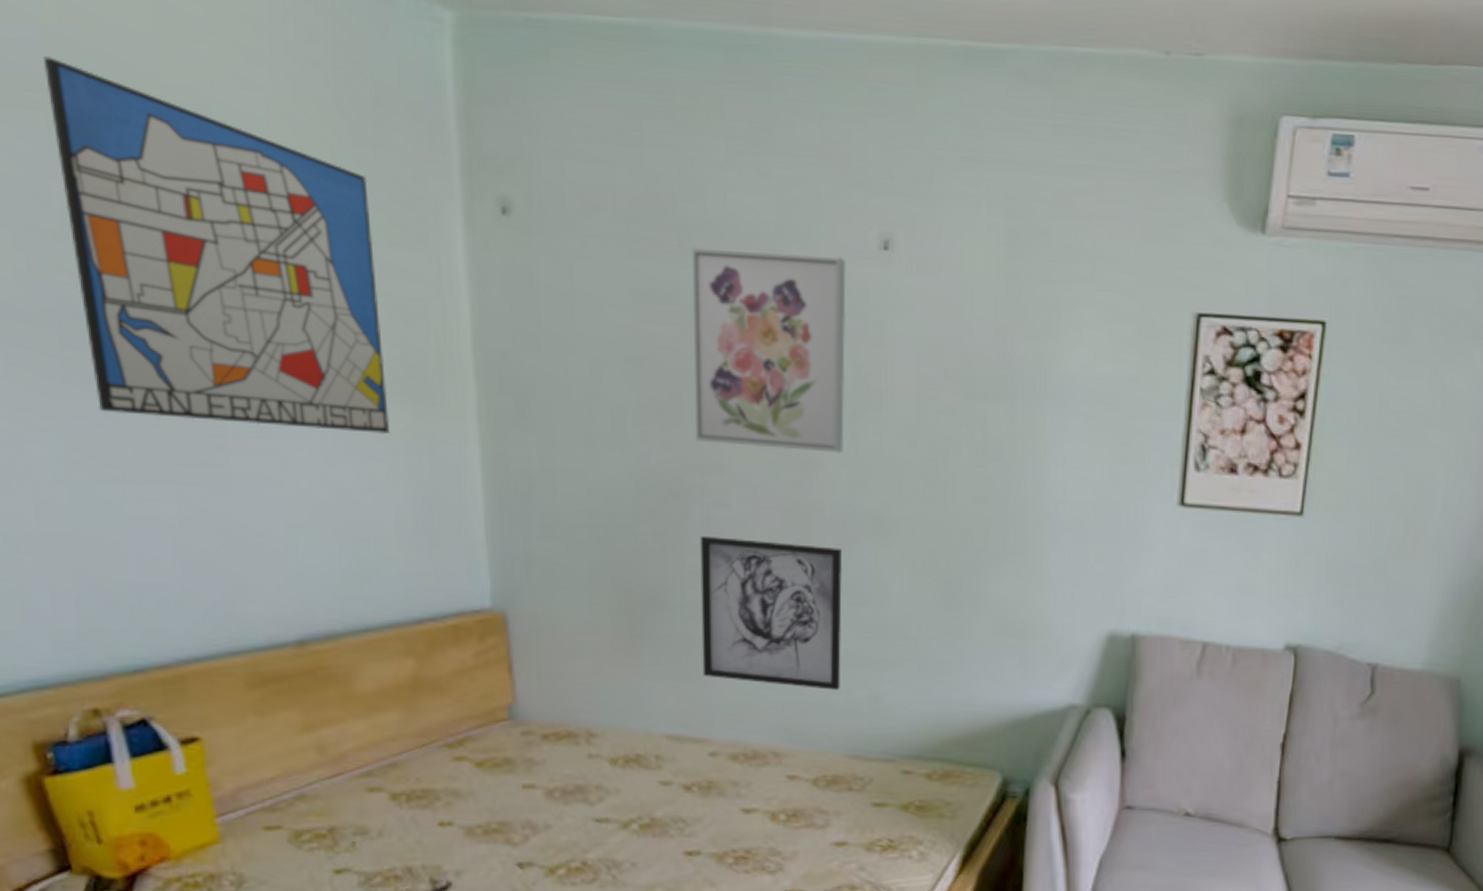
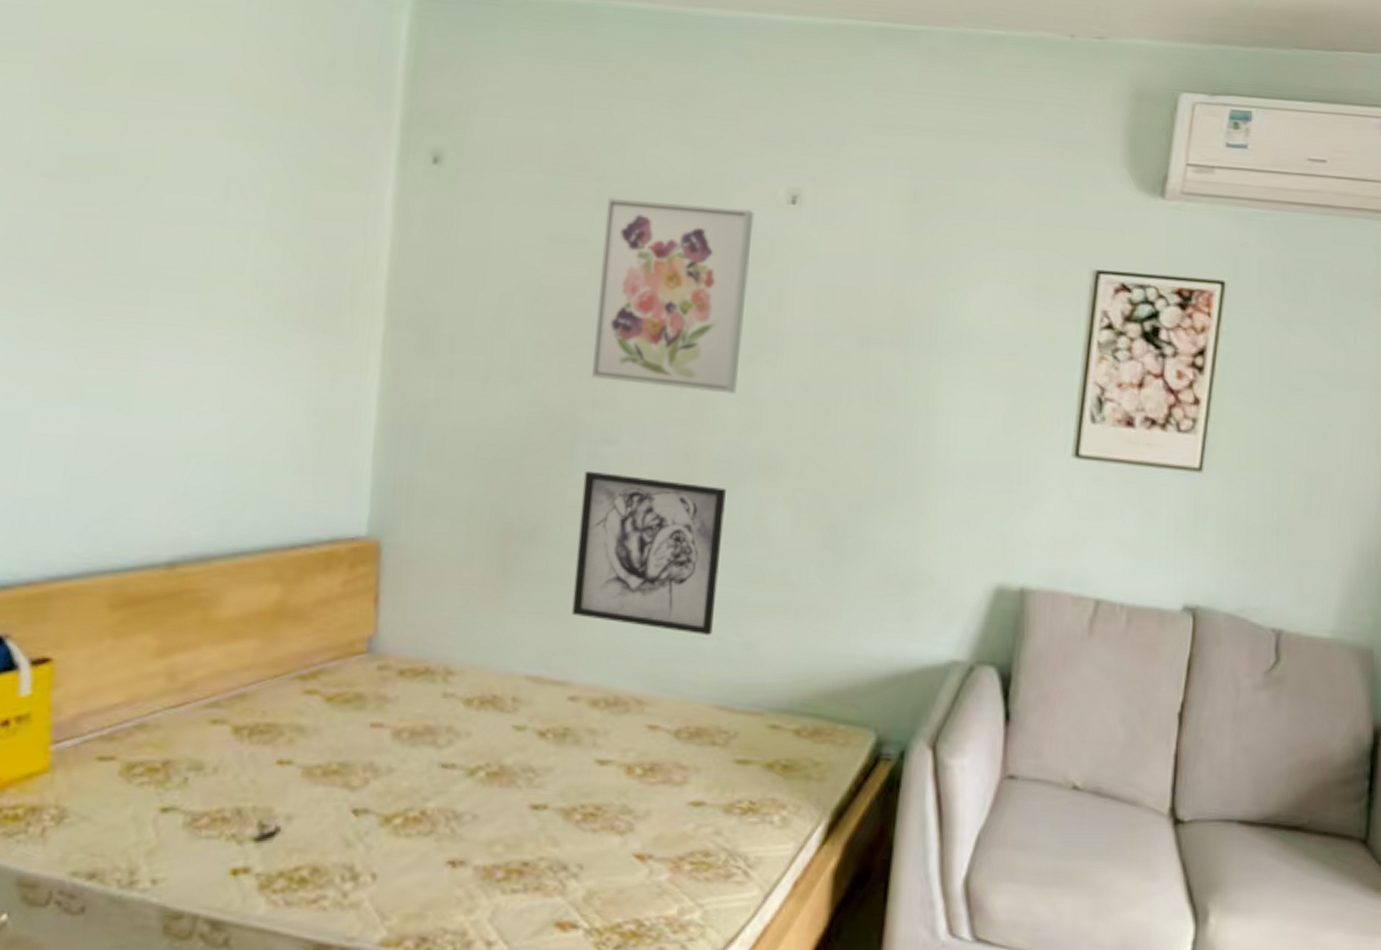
wall art: present [42,56,389,435] -> none [23,20,313,363]

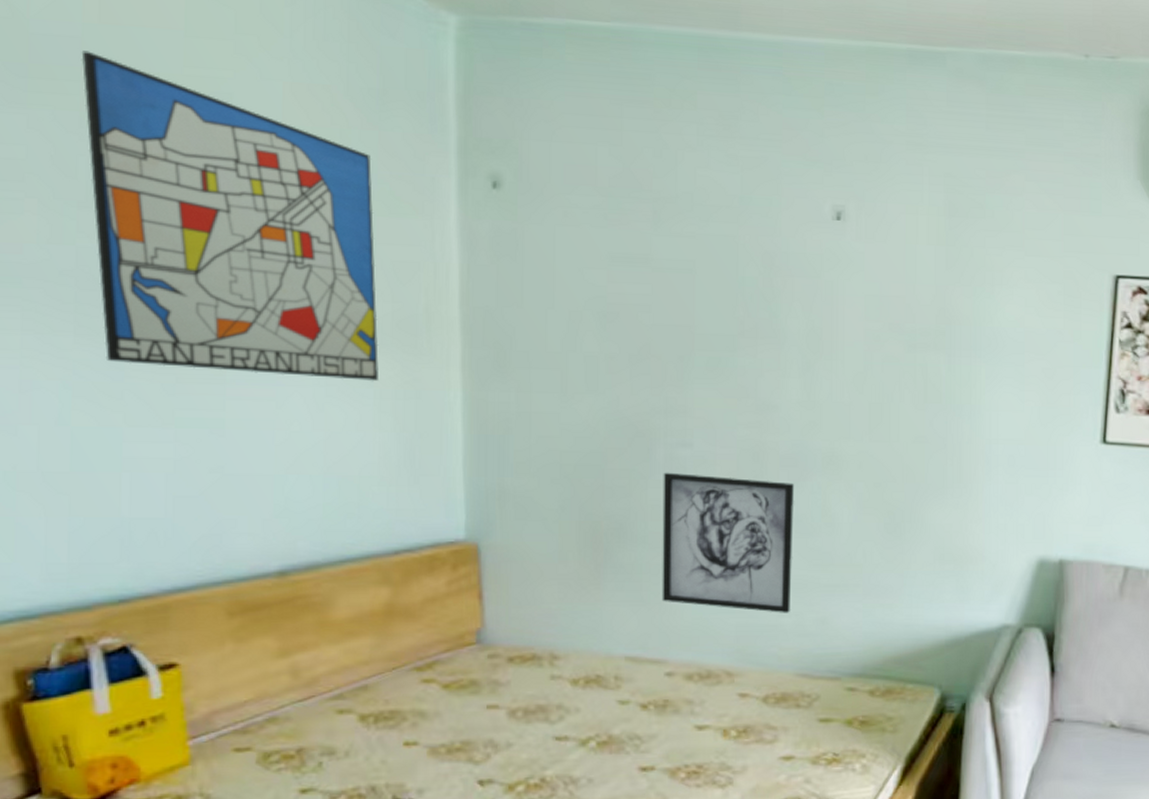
wall art: none [23,20,313,363] -> present [81,50,379,382]
wall art: present [592,196,754,395] -> none [663,216,802,399]

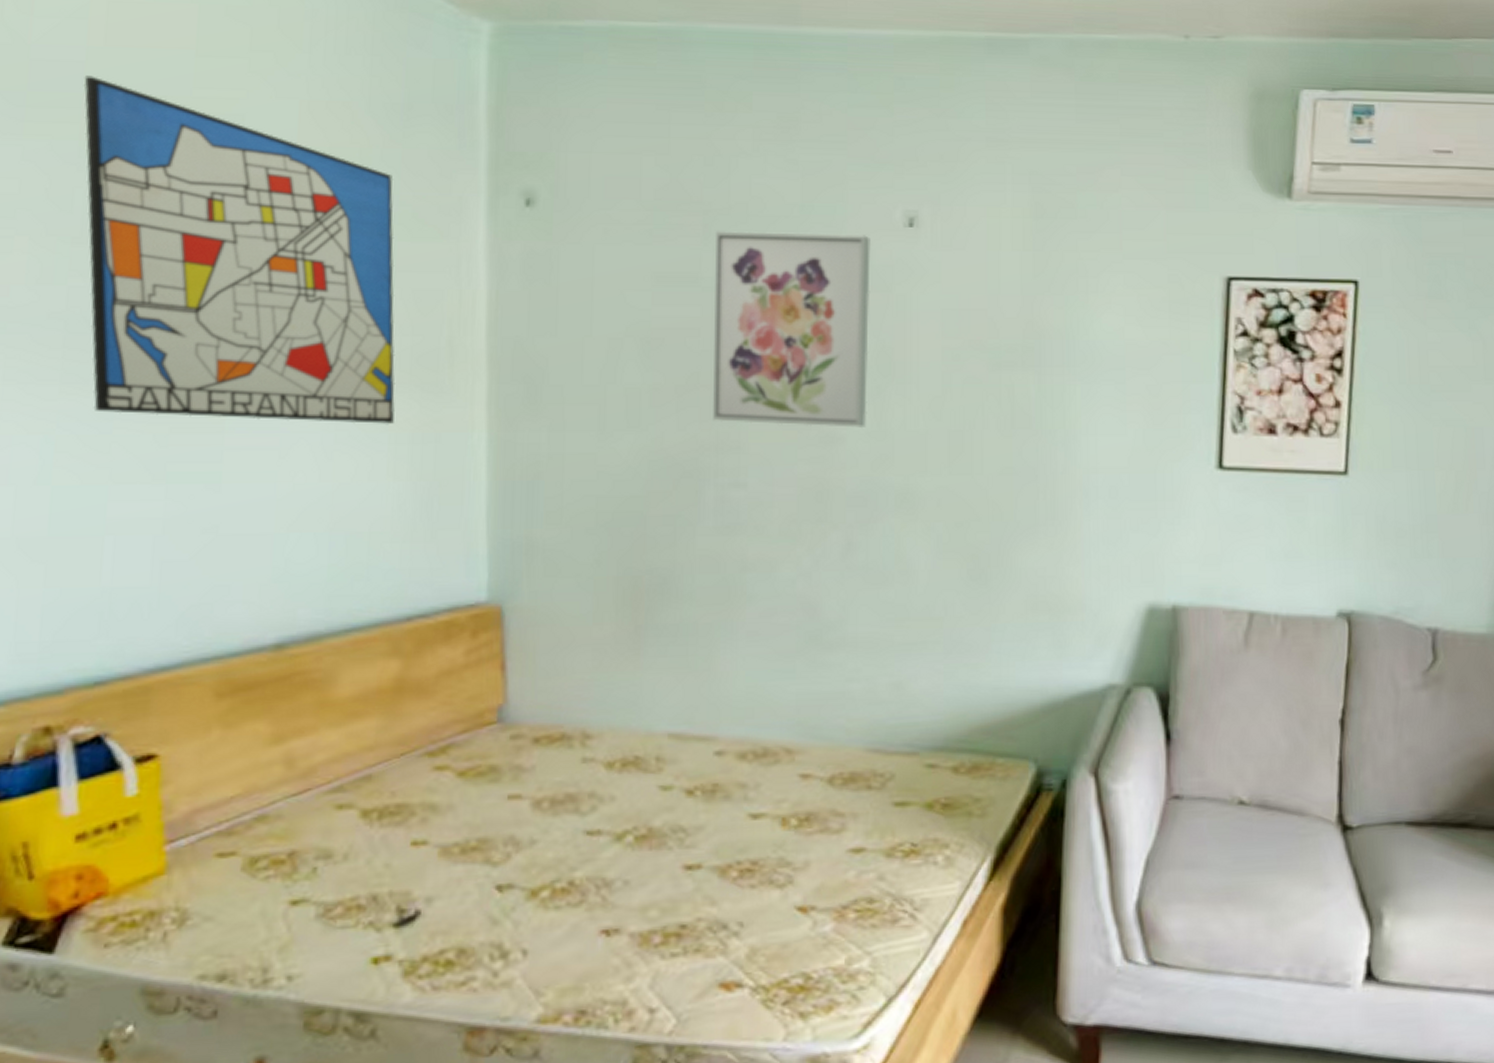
wall art: present [661,472,794,613] -> none [711,517,863,678]
wall art: none [663,216,802,399] -> present [713,230,871,429]

